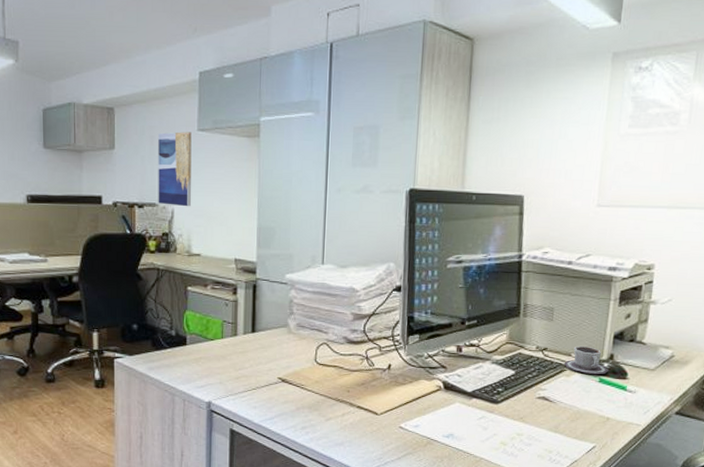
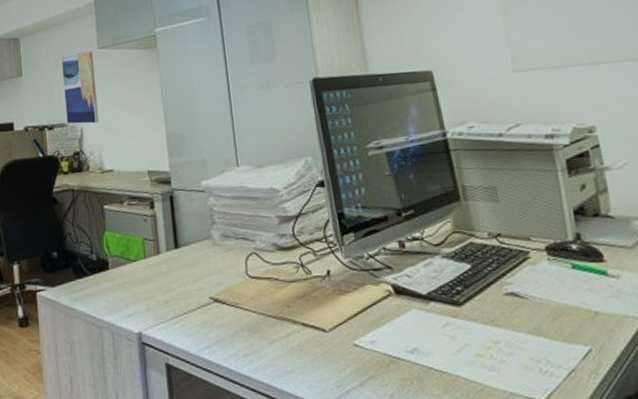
cup: present [564,345,609,375] -> none [524,227,580,260]

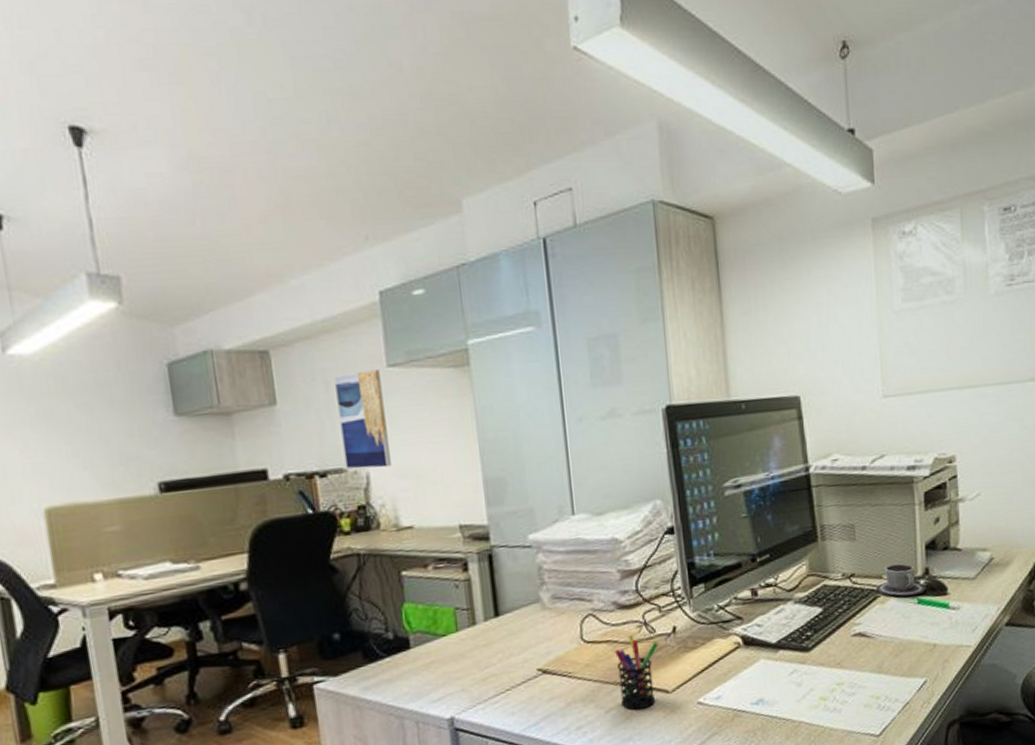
pen holder: none [276,275,315,344] -> present [615,635,658,710]
cup: none [524,227,580,260] -> present [876,563,927,597]

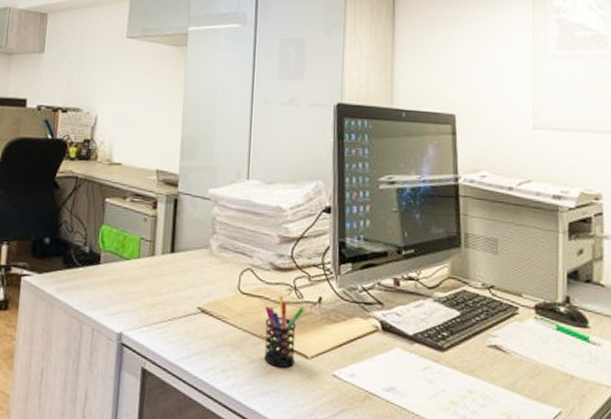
wall art: present [334,369,393,469] -> none [82,38,121,114]
cup: present [876,563,927,597] -> none [515,284,567,321]

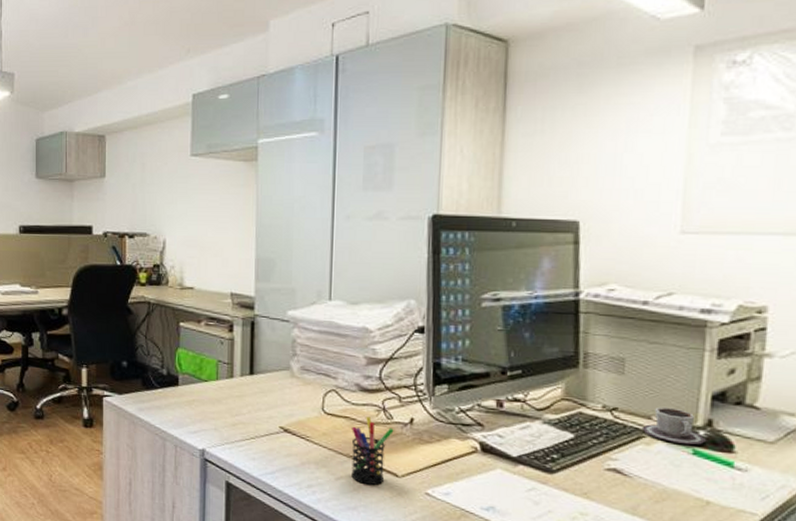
cup: none [515,284,567,321] -> present [641,407,707,446]

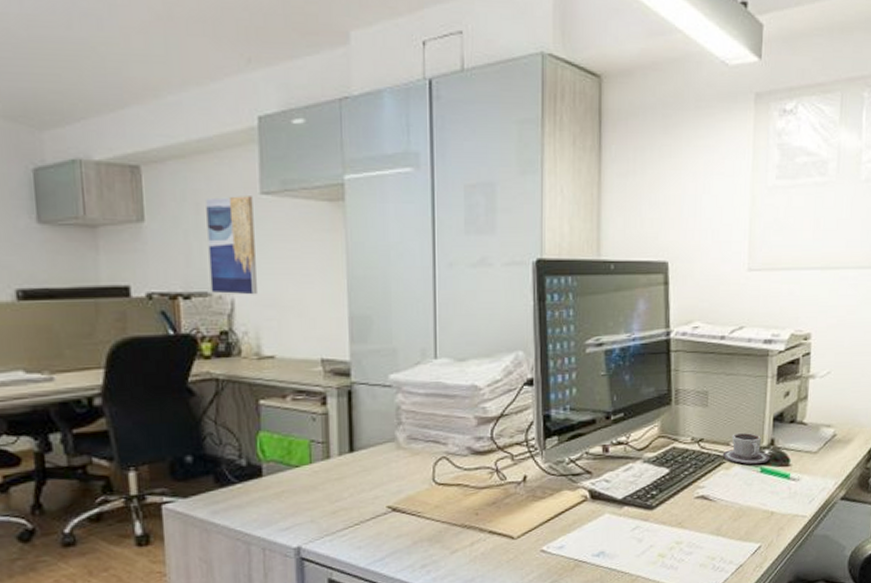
wall art: none [149,157,185,237] -> present [206,196,259,295]
pen holder: present [351,417,394,485] -> none [465,481,508,553]

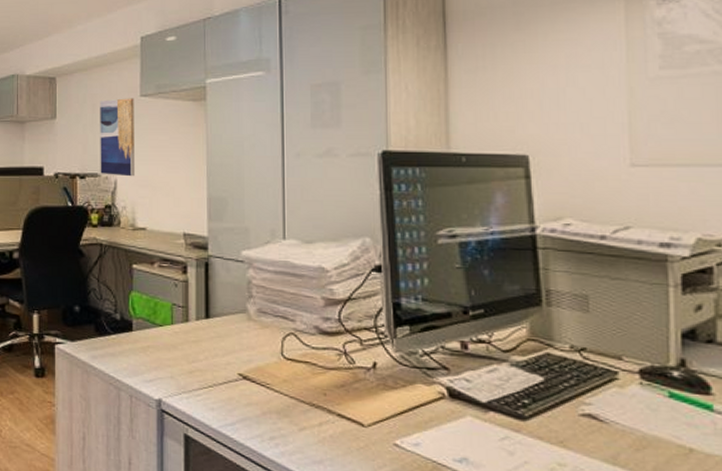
cup: present [722,432,771,465] -> none [613,346,682,388]

